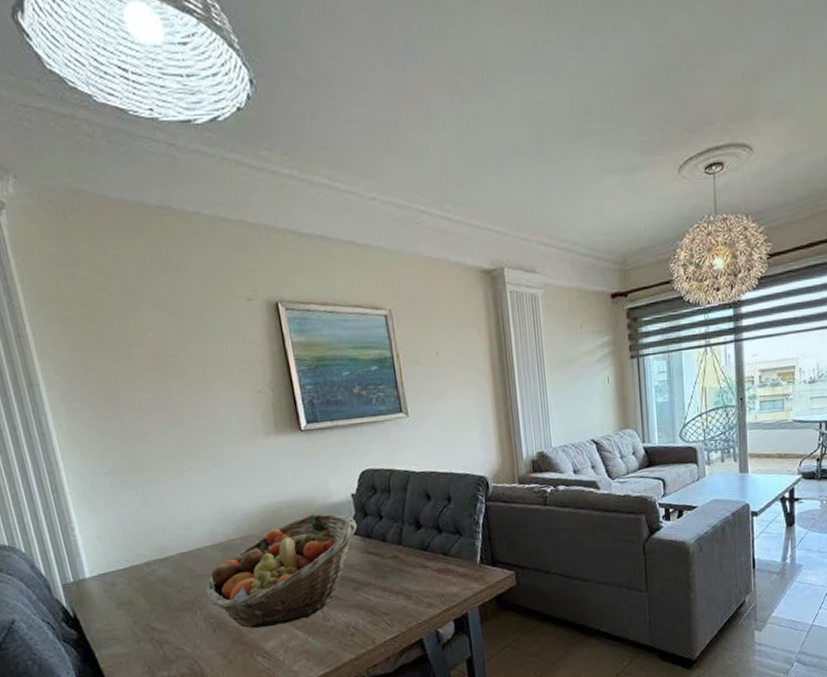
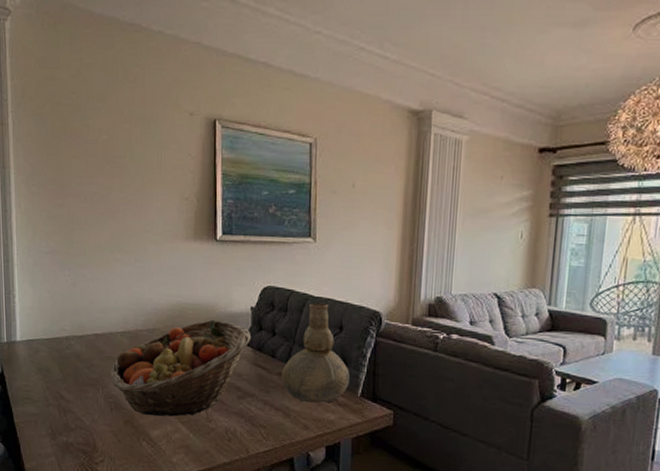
vase: none [395,476,467,582] -> present [281,302,350,404]

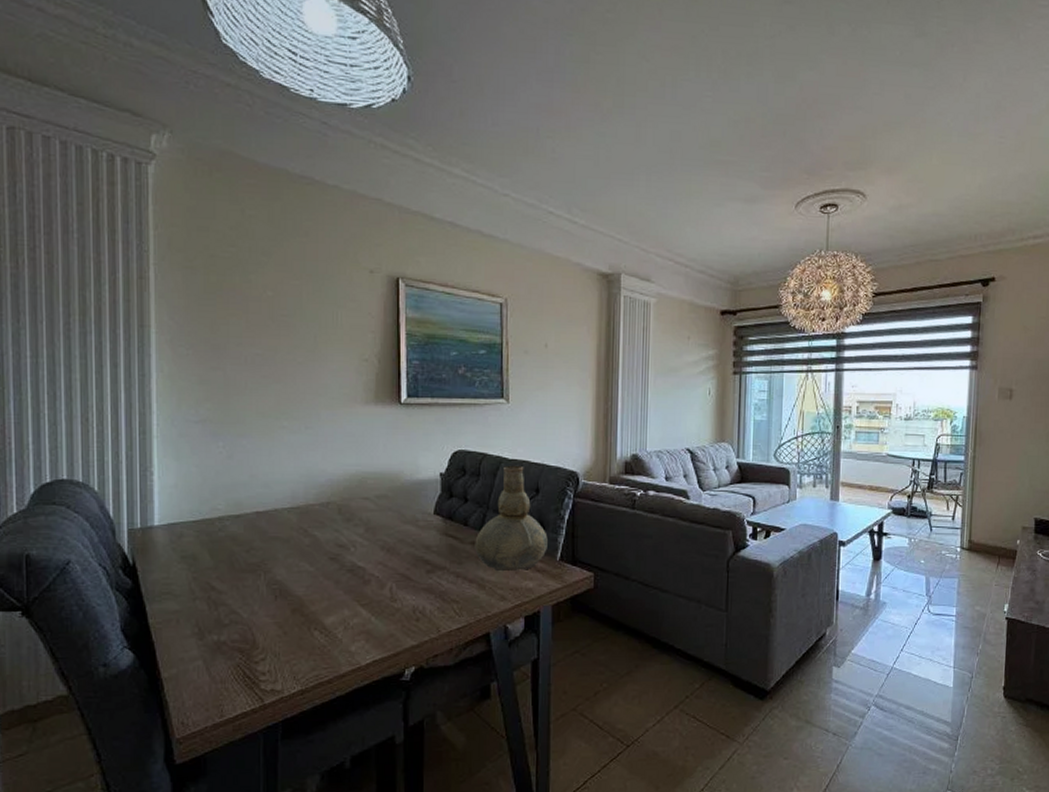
fruit basket: present [111,319,252,417] -> none [275,488,441,601]

